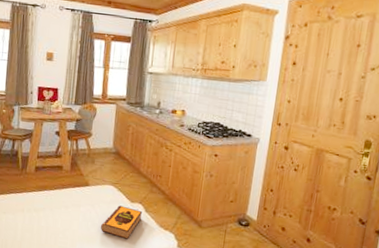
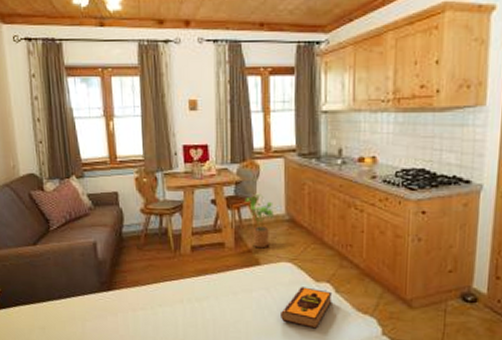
house plant: none [82,130,104,173] -> present [245,193,274,249]

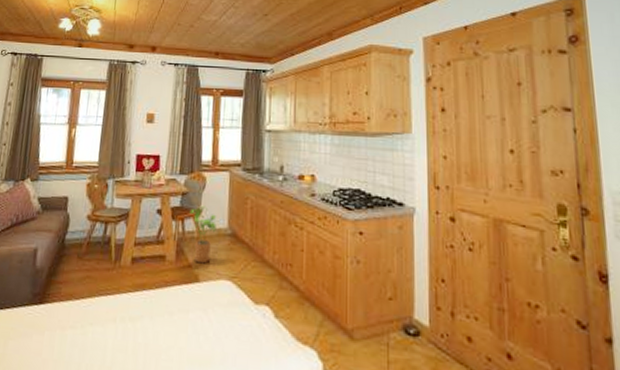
hardback book: present [281,287,333,329] -> none [217,309,272,361]

